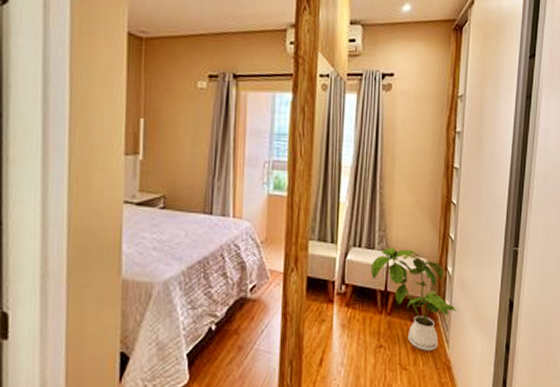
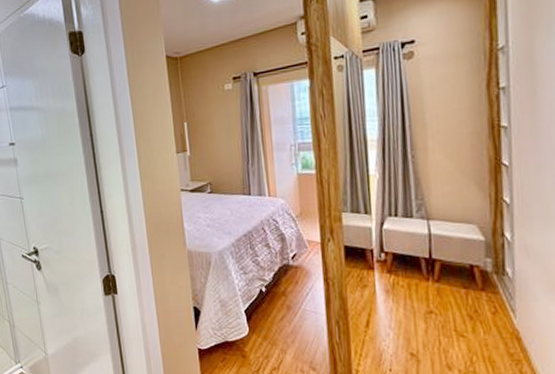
house plant: present [371,248,459,351] -> none [411,215,525,319]

